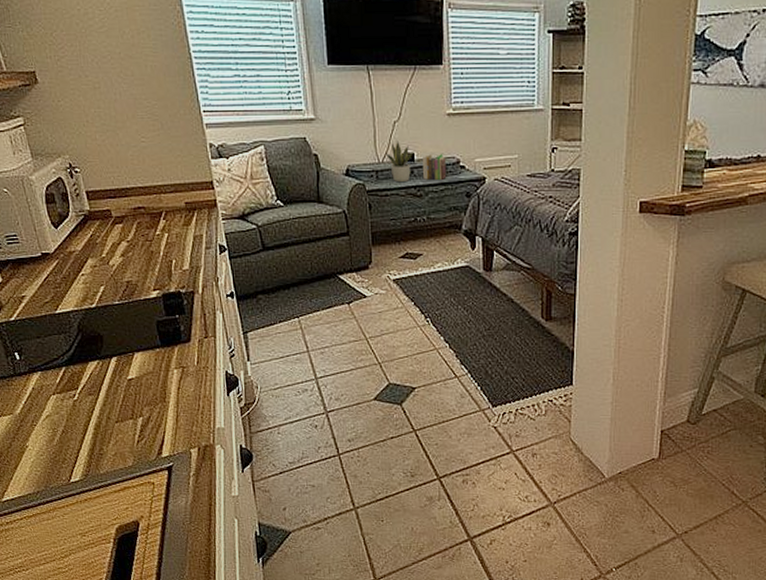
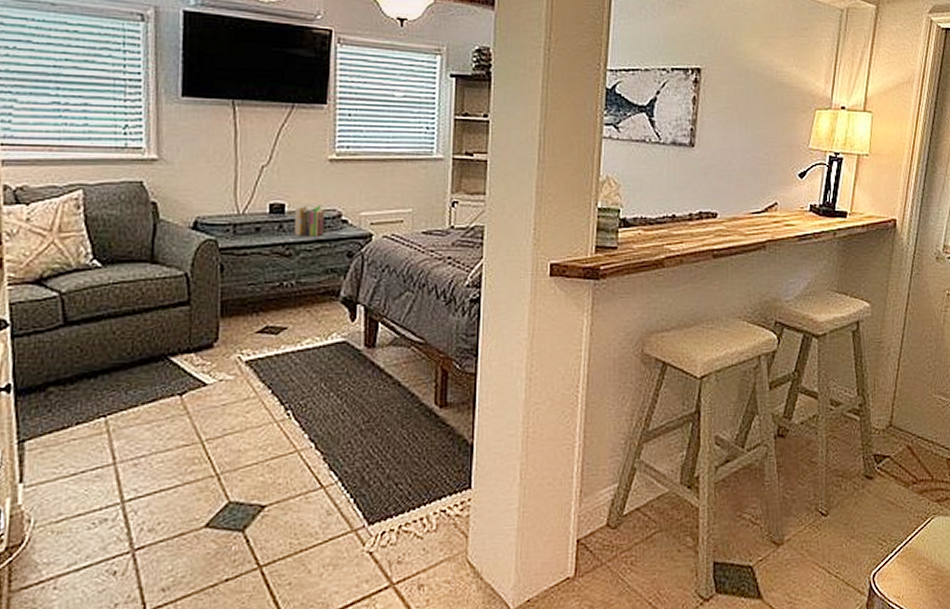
potted plant: present [385,139,416,183] -> none [248,187,287,239]

